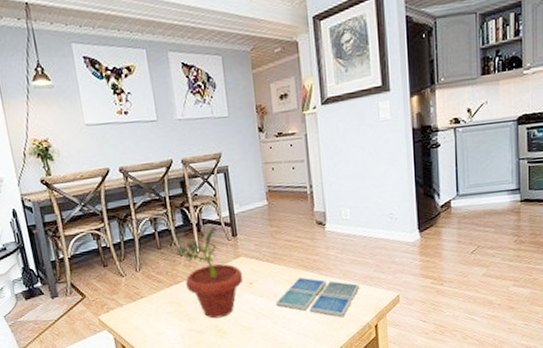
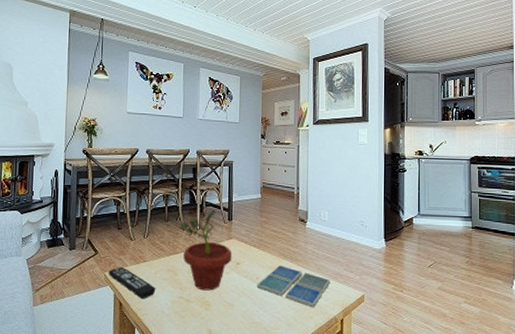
remote control: none [101,307,161,338] -> present [108,267,156,298]

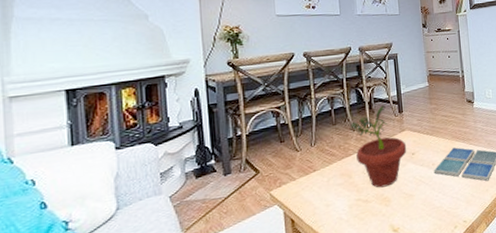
remote control: present [108,267,156,298] -> none [274,181,331,210]

